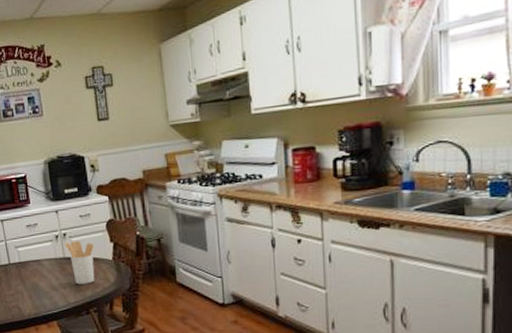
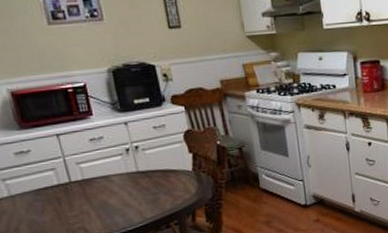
utensil holder: present [64,241,95,285] -> none [137,153,175,199]

